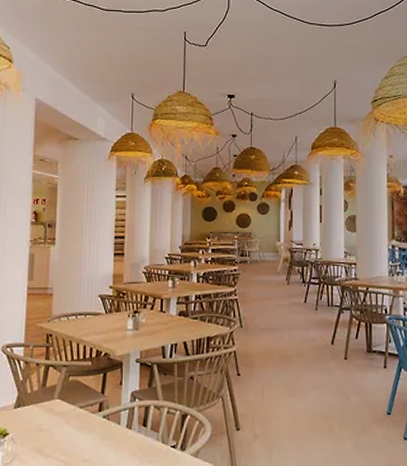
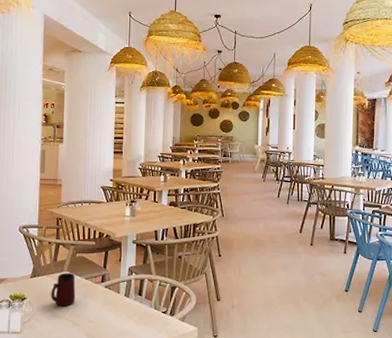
mug: none [38,401,68,443] -> present [51,273,76,306]

